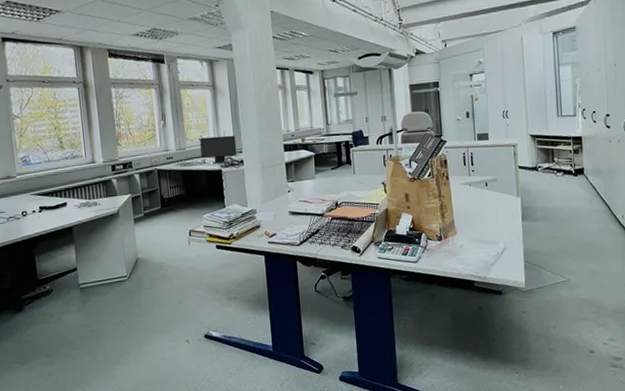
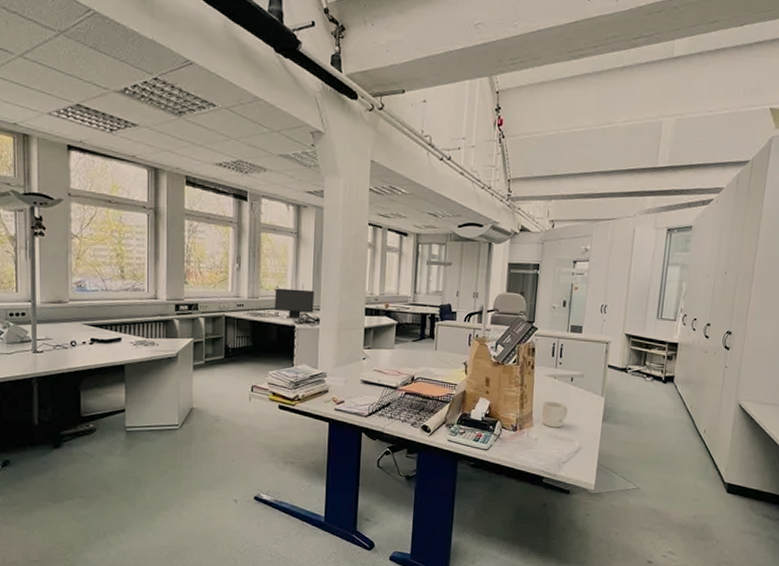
mug: none [463,207,487,233] -> present [542,401,568,428]

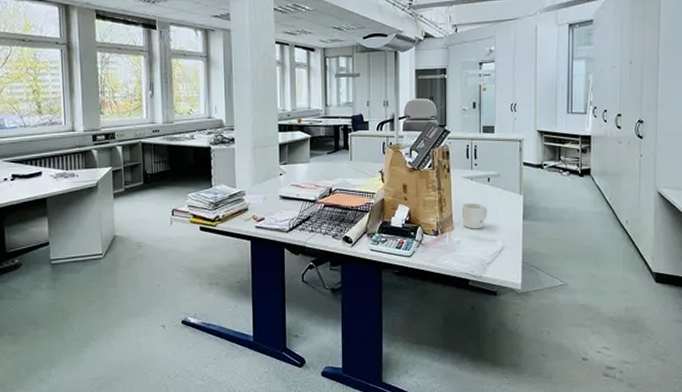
computer monitor: present [275,288,315,319] -> none [189,111,228,140]

